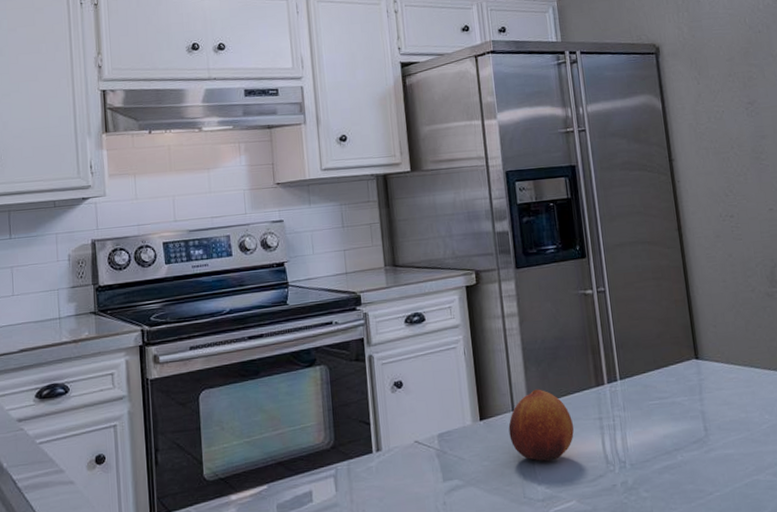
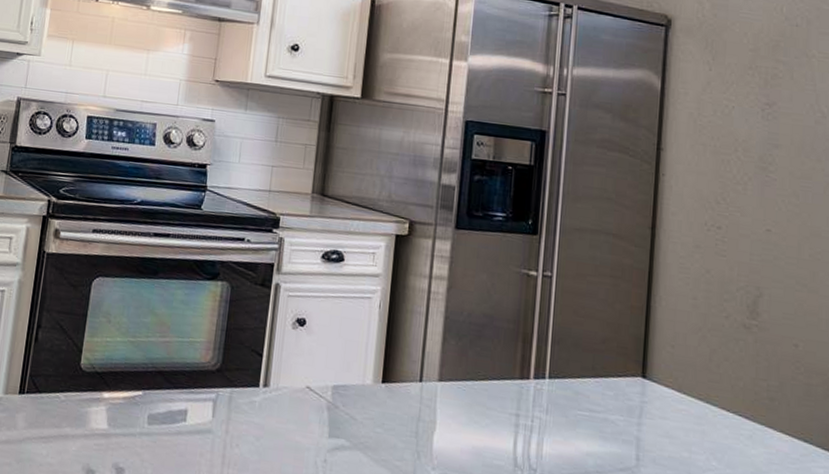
fruit: present [508,389,574,461] -> none [411,364,486,447]

